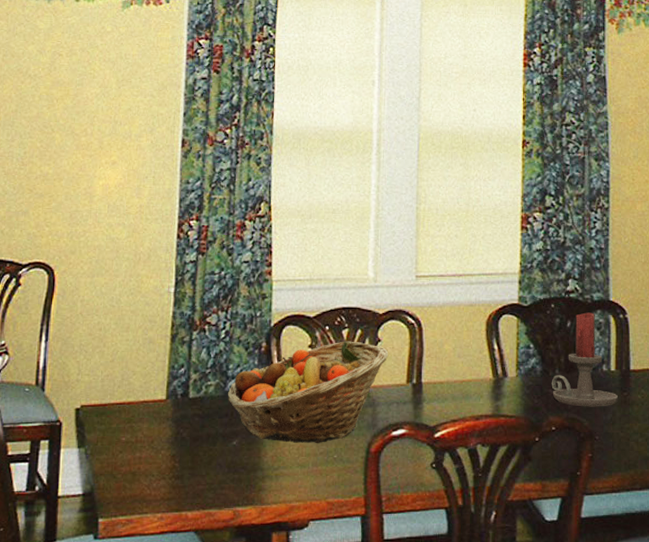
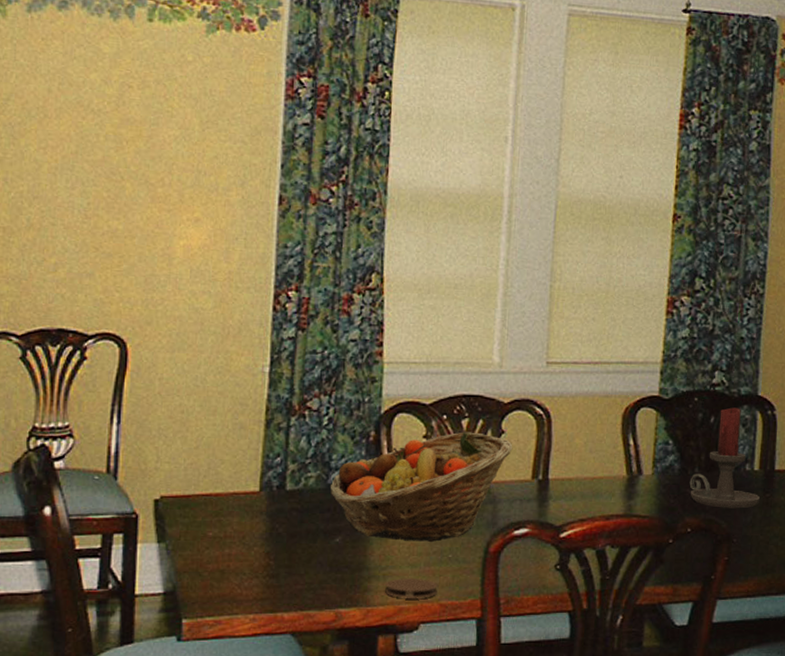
coaster: none [278,478,325,498] -> present [385,578,438,599]

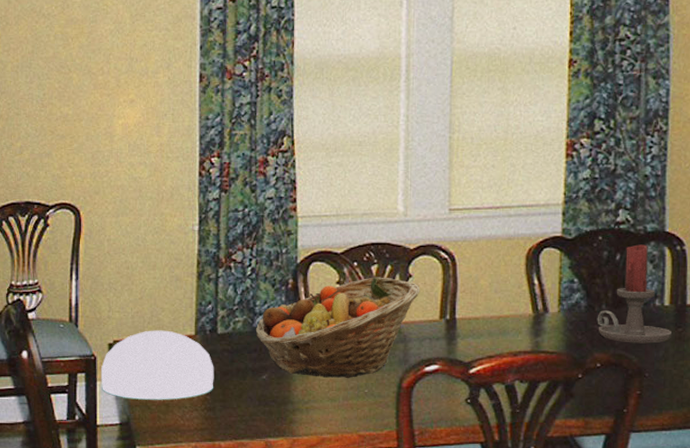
plate: none [142,485,280,566] -> present [100,330,214,400]
coaster: present [385,578,438,599] -> none [309,411,356,430]

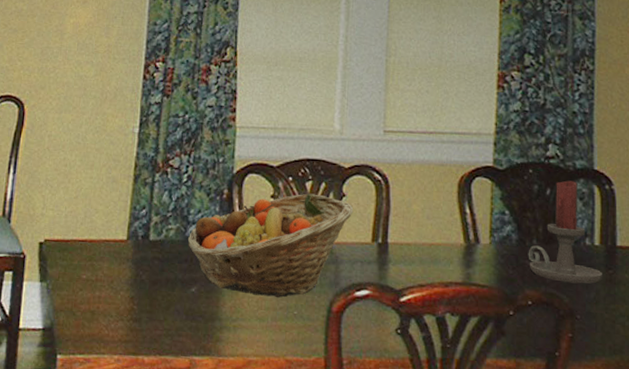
plate: present [100,330,214,400] -> none [28,231,144,308]

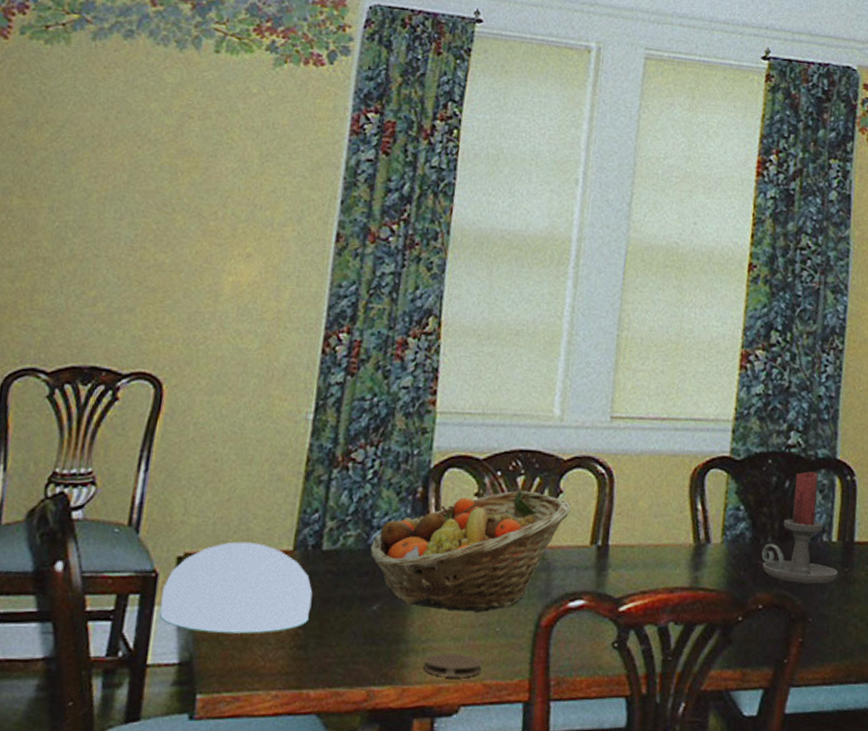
plate: none [28,231,144,308] -> present [160,541,313,634]
coaster: none [235,331,284,353] -> present [424,653,482,678]

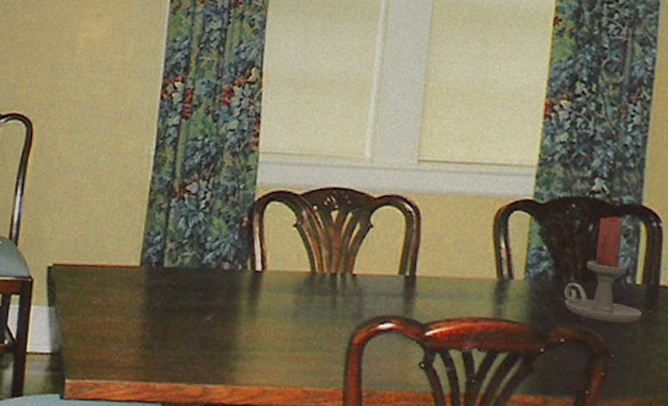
plate: present [160,541,313,634] -> none [35,256,157,334]
fruit basket: present [370,490,572,614] -> none [203,223,381,329]
coaster: present [424,653,482,678] -> none [251,361,302,383]

